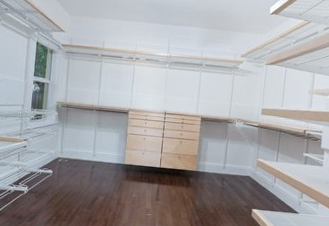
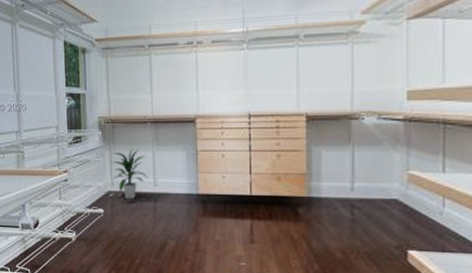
indoor plant: none [63,127,90,165] -> present [112,147,148,199]

